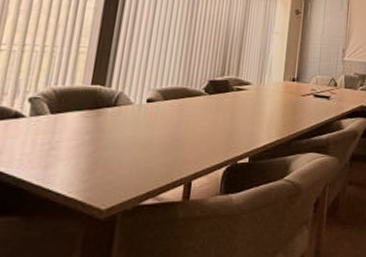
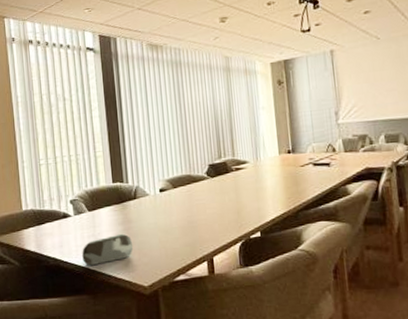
speaker: none [26,144,99,180] -> present [82,233,134,266]

